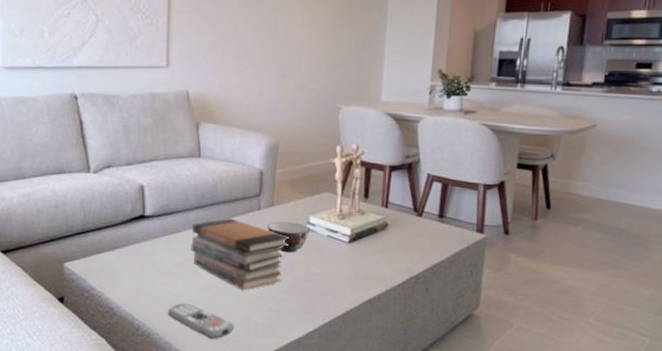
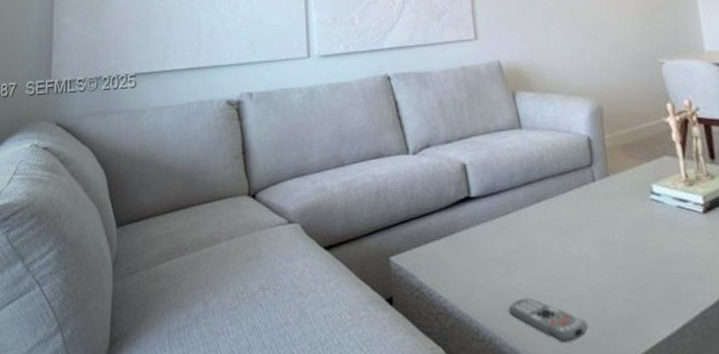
book stack: present [191,218,289,290] -> none [523,193,634,278]
soup bowl: present [267,222,311,253] -> none [605,193,657,230]

